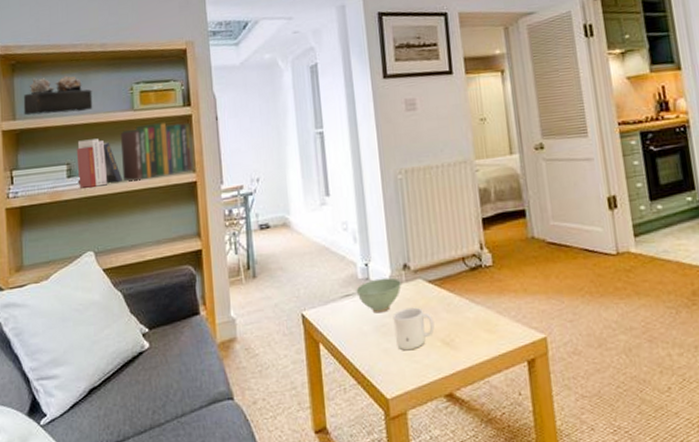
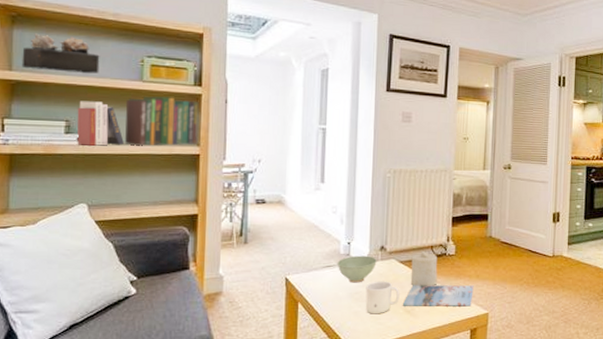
magazine: none [439,303,524,337] -> present [403,285,474,307]
candle: none [441,265,478,310] -> present [410,252,438,286]

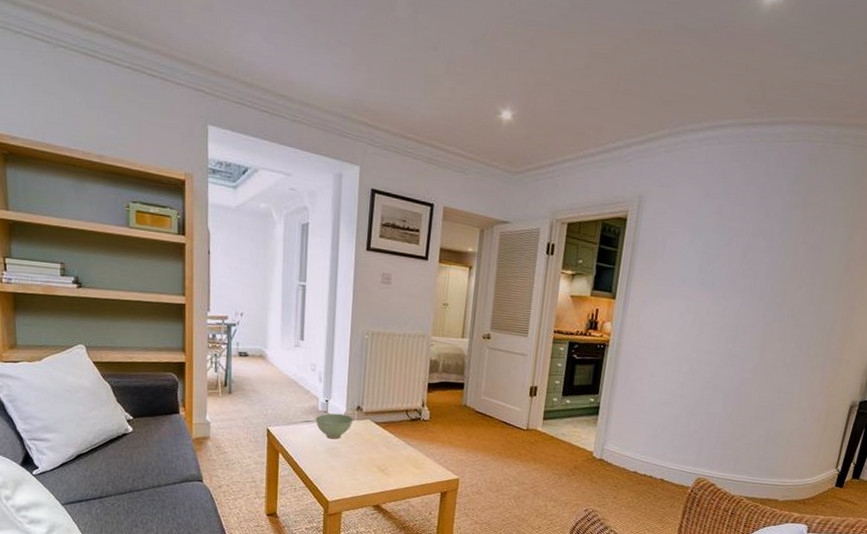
decorative box: present [21,33,100,74] -> none [16,173,88,217]
books: present [77,101,124,147] -> none [70,244,115,291]
books: present [125,96,199,146] -> none [114,242,183,295]
mug: present [365,281,400,314] -> none [341,439,375,470]
magazine: present [403,285,474,307] -> none [377,446,446,471]
candle: present [410,252,438,286] -> none [385,415,412,449]

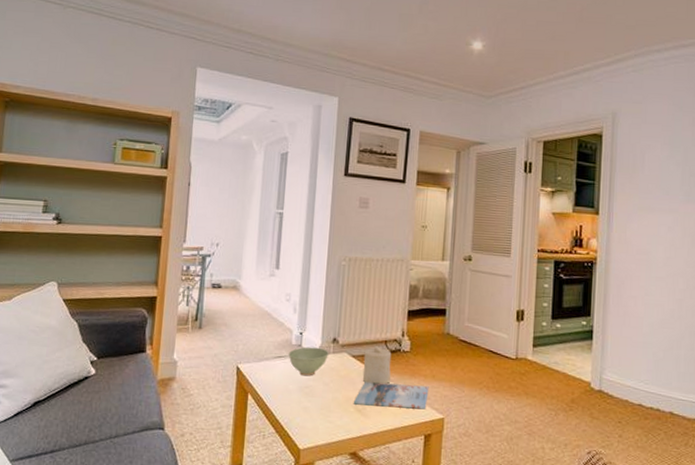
magazine: none [377,446,446,471] -> present [354,382,429,410]
candle: none [385,415,412,449] -> present [362,346,392,385]

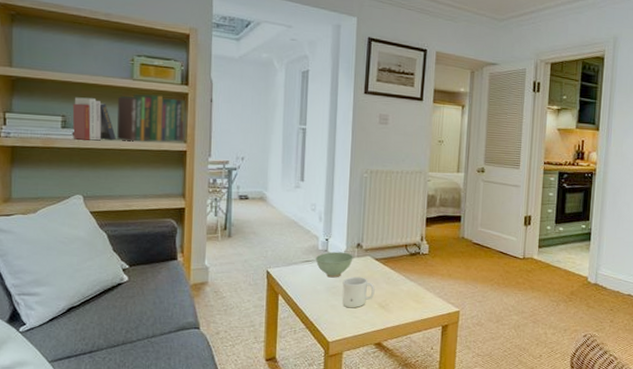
books: none [52,181,94,226] -> present [72,97,116,141]
books: none [95,178,164,227] -> present [117,93,186,142]
mug: none [315,375,351,412] -> present [342,276,375,308]
magazine: present [354,382,429,410] -> none [378,281,446,304]
candle: present [362,346,392,385] -> none [385,250,412,283]

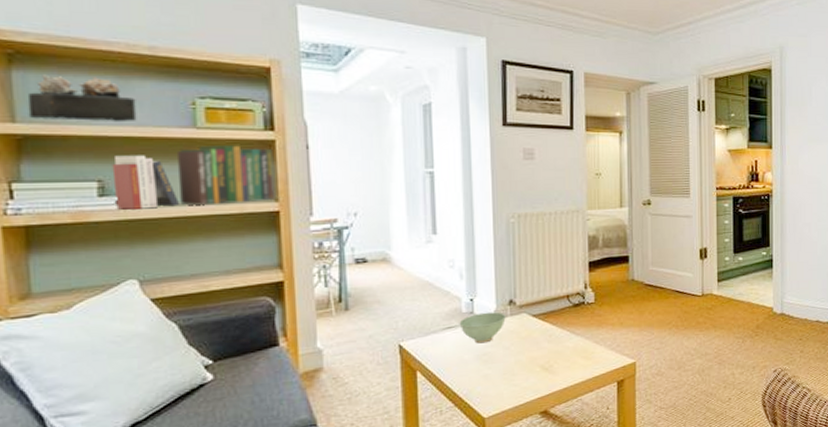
decorative box: none [21,31,93,72] -> present [27,74,137,123]
mug: present [342,276,375,308] -> none [495,338,535,376]

